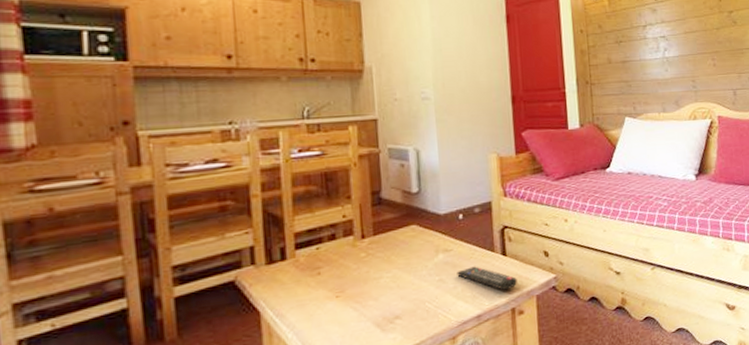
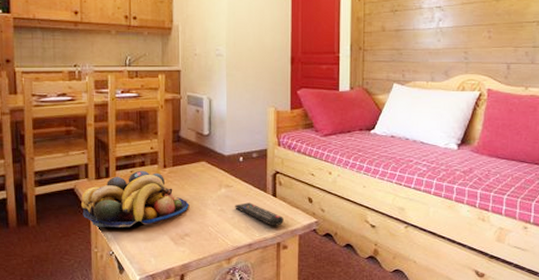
fruit bowl: none [246,244,398,327] -> present [81,170,189,227]

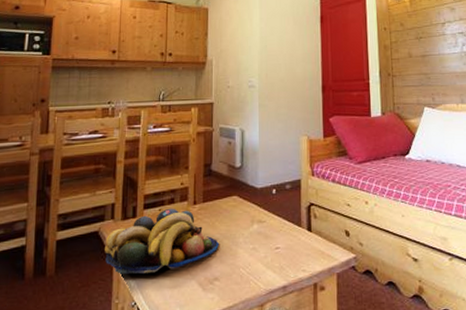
remote control: present [235,202,284,227] -> none [268,239,320,266]

